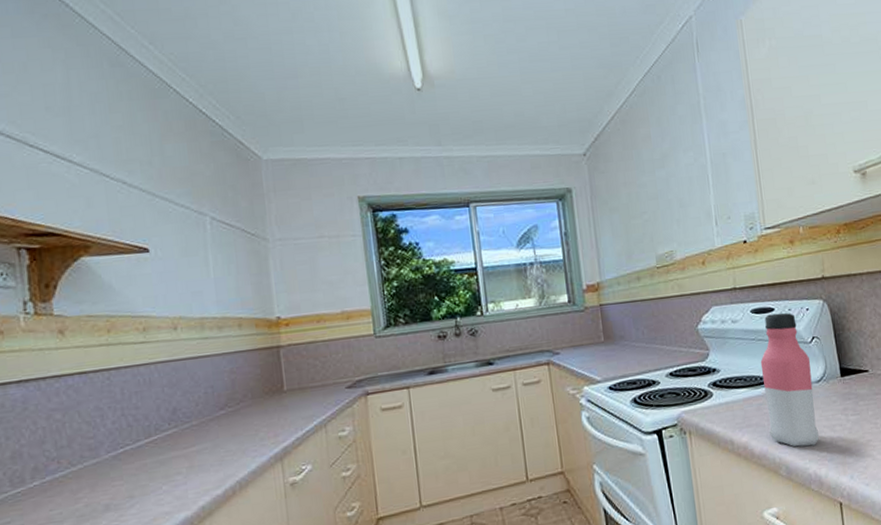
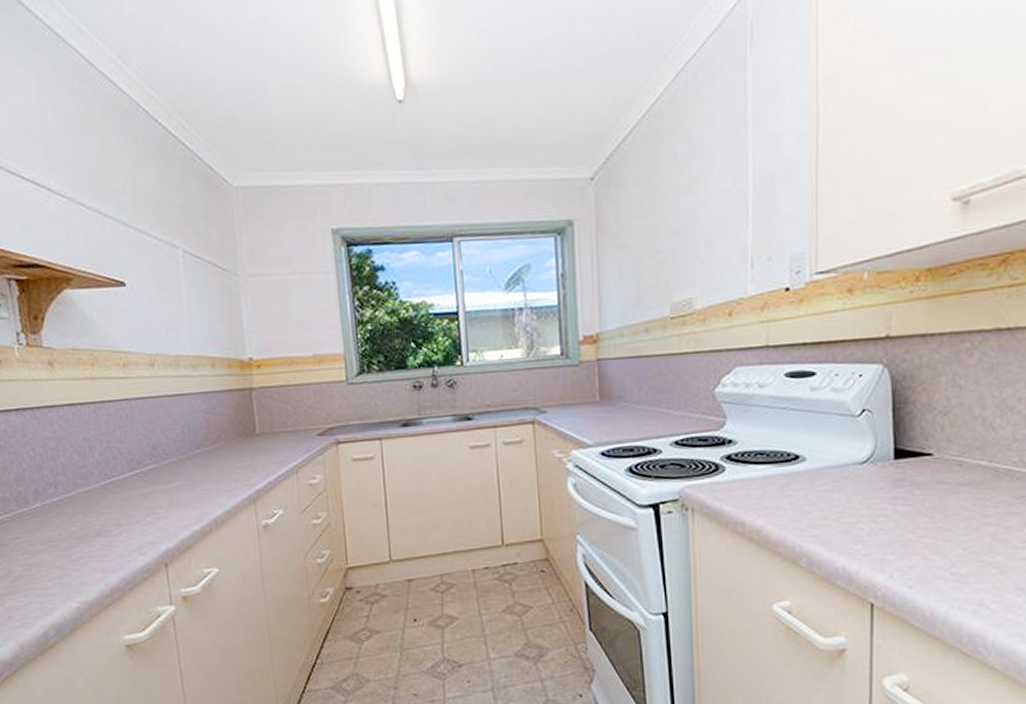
water bottle: present [760,312,819,447] -> none [790,378,856,537]

